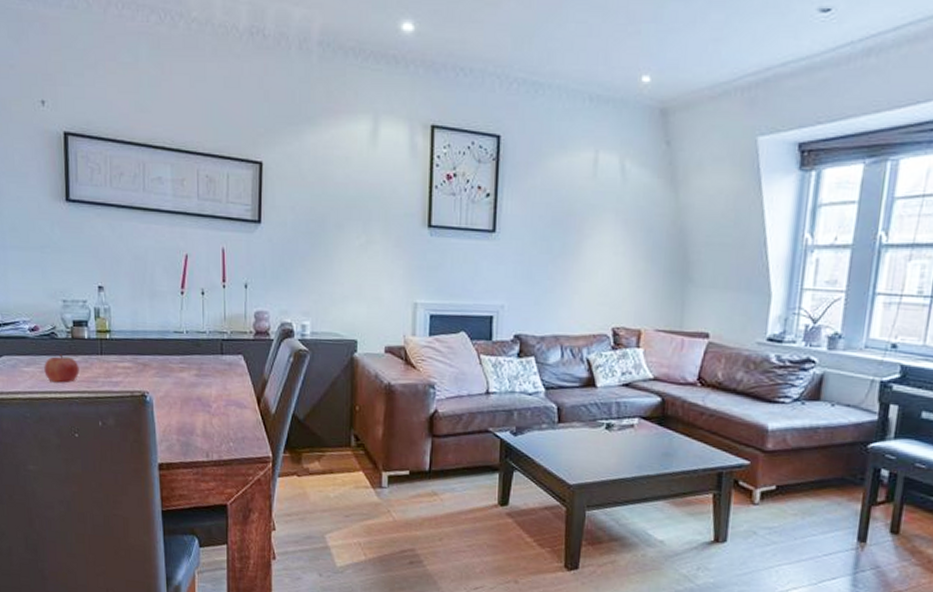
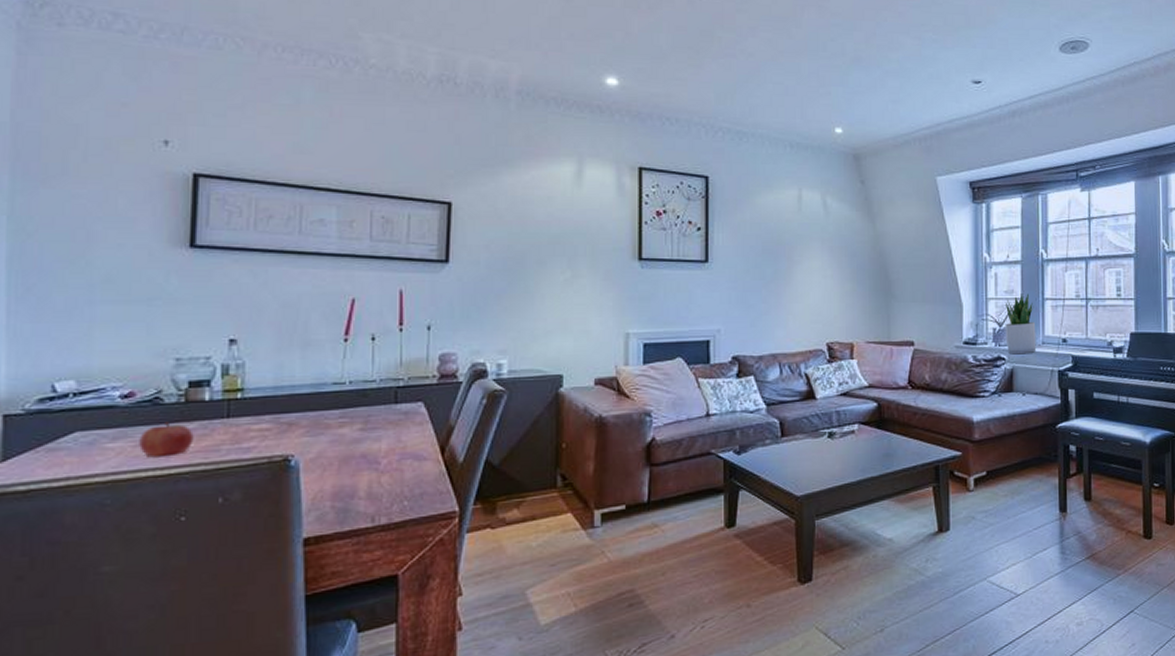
planter: none [819,285,861,359] -> present [1004,293,1037,355]

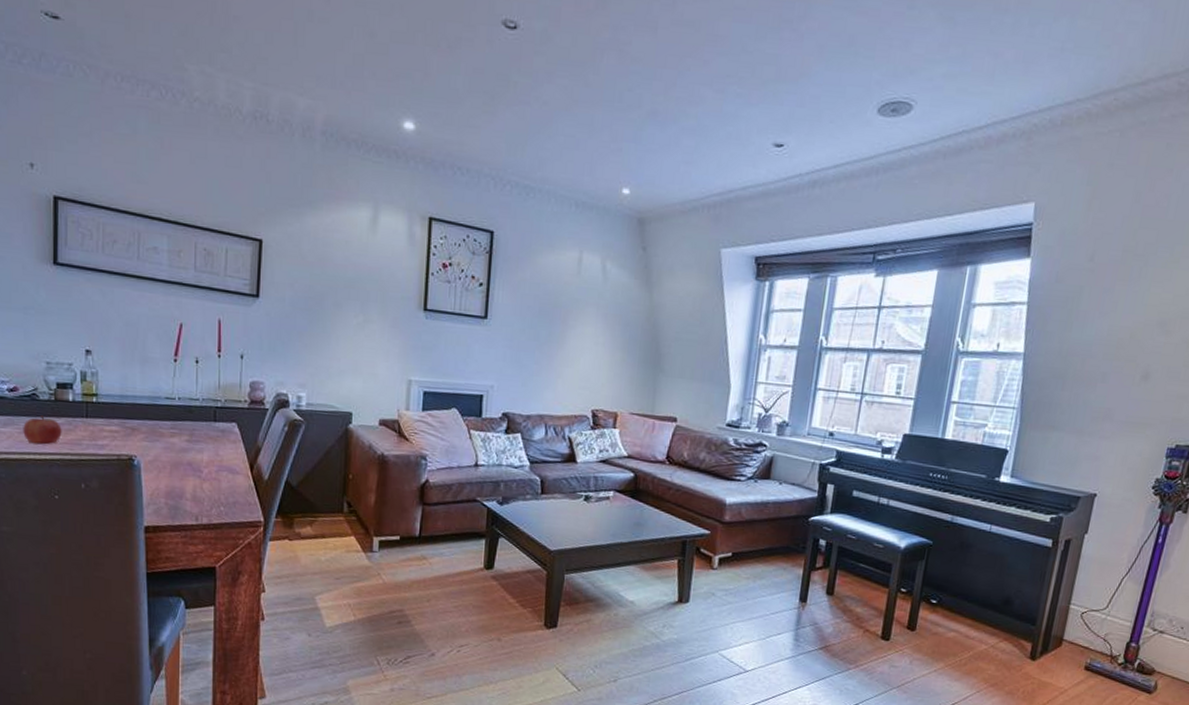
planter: present [1004,293,1037,355] -> none [770,381,805,444]

